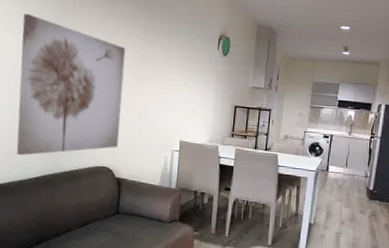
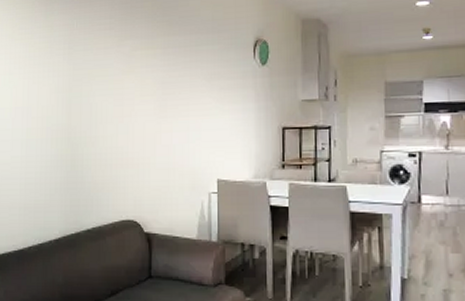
wall art: present [16,13,126,155] -> none [32,49,145,214]

